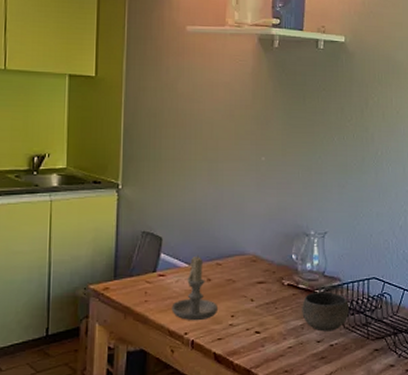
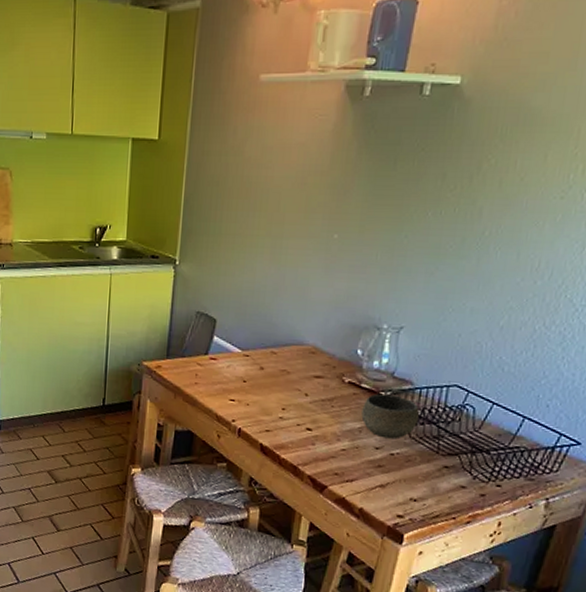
candle: present [171,255,219,321] -> none [221,341,270,410]

